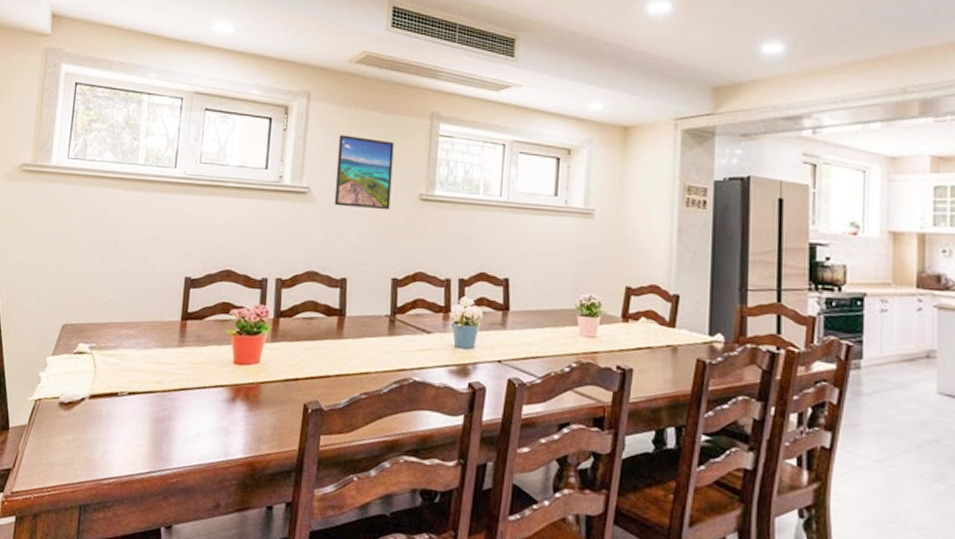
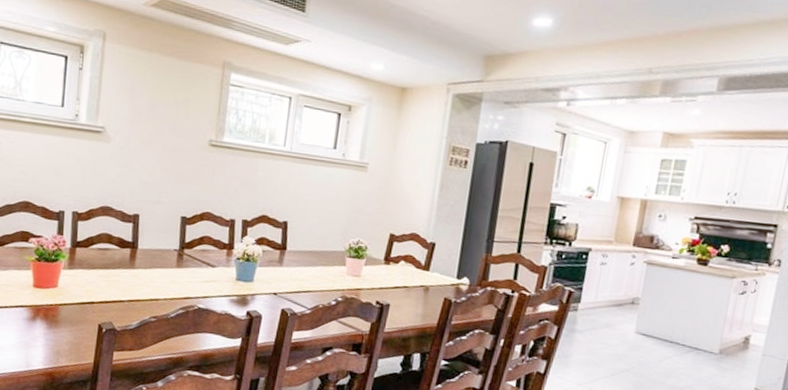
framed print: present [334,135,394,210] -> none [128,77,187,153]

